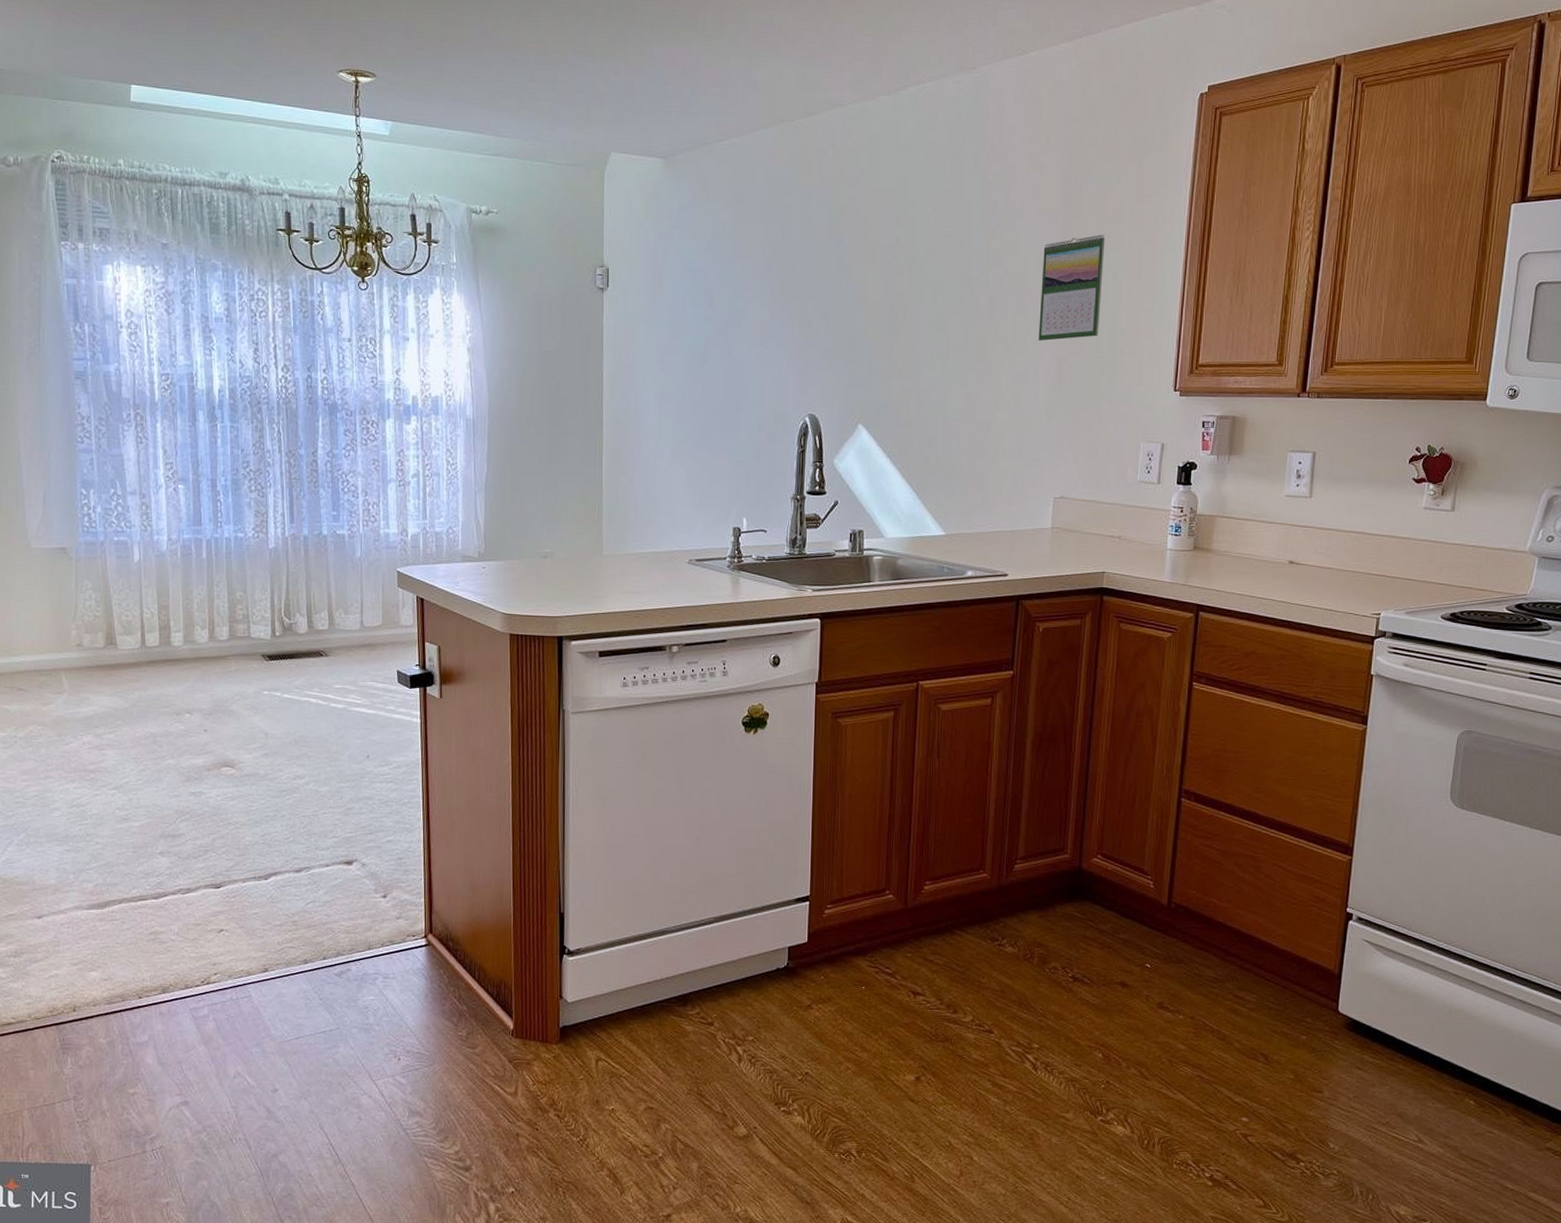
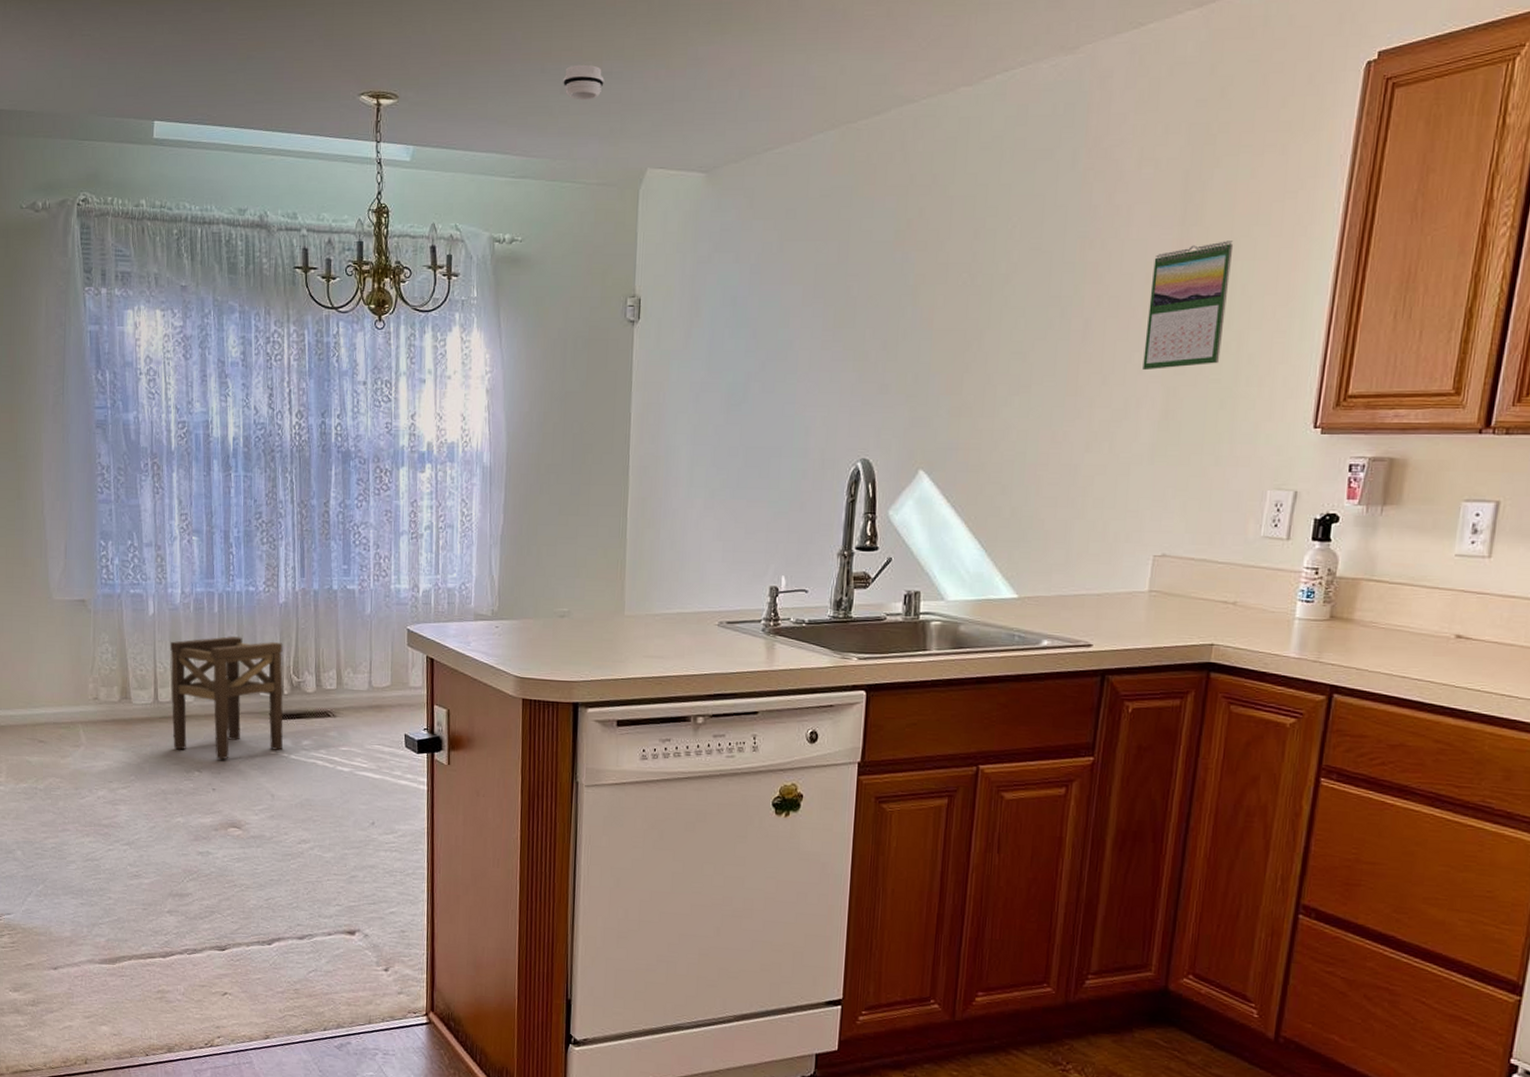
stool: none [157,581,277,701] -> present [170,636,284,760]
smoke detector: none [531,56,570,89] -> present [563,64,604,101]

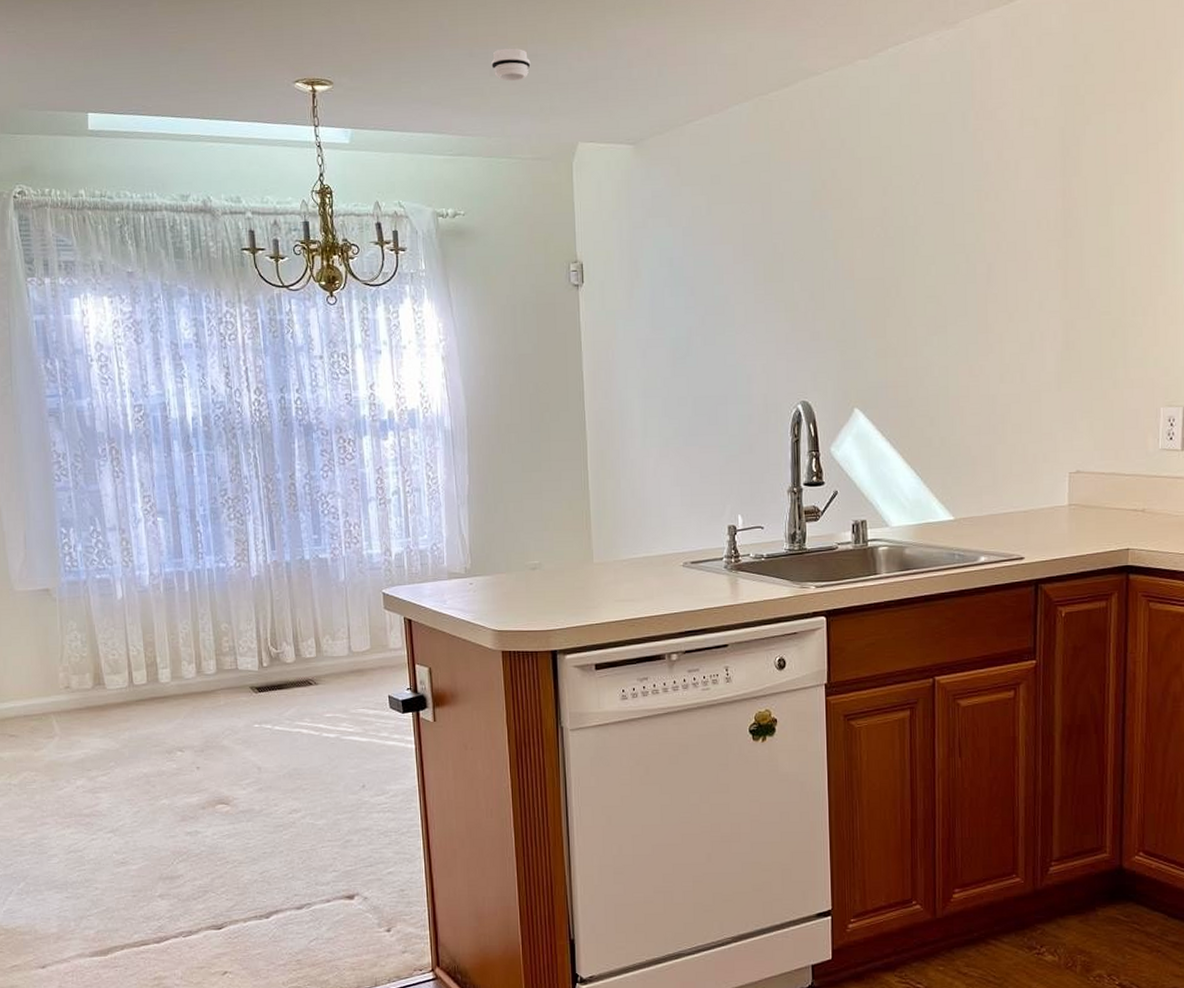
stool: present [170,636,284,760] -> none [142,613,267,738]
calendar: present [1143,241,1234,371] -> none [1042,188,1109,307]

